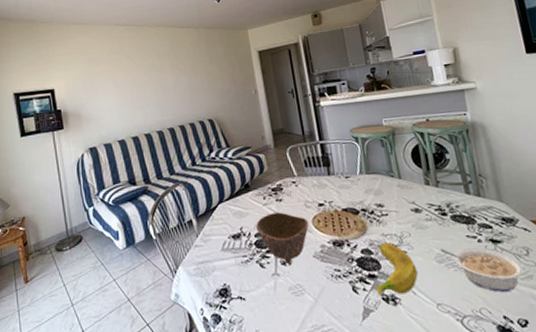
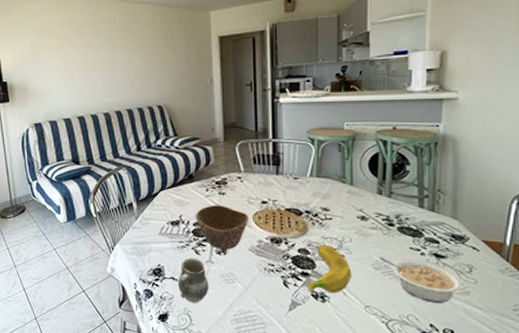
cup: none [246,272,279,324] -> present [178,257,209,303]

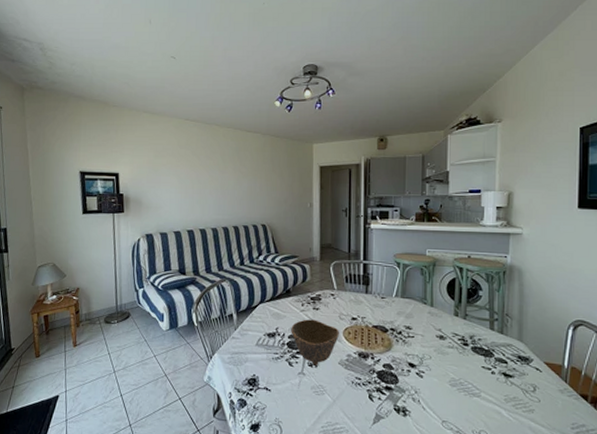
cup: present [178,257,209,303] -> none [271,369,300,414]
banana: present [307,245,352,294] -> none [391,361,431,408]
legume: present [379,256,463,304] -> none [455,374,528,421]

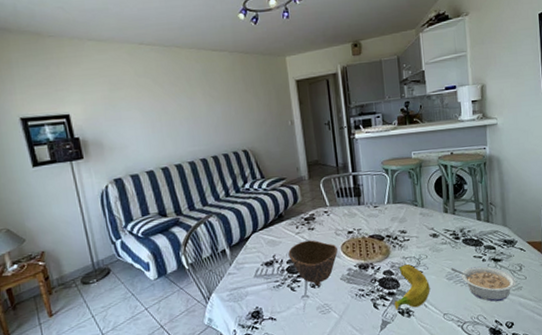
banana: none [391,361,431,408] -> present [394,264,430,310]
legume: none [455,374,528,421] -> present [450,266,517,302]

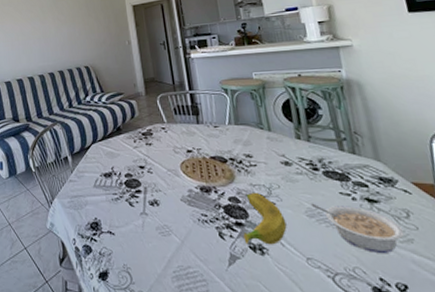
bowl: present [288,240,338,286] -> none [126,155,177,204]

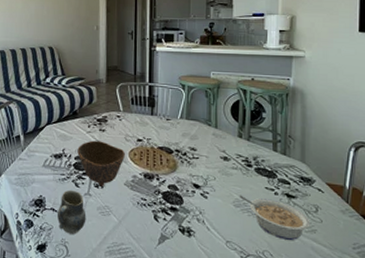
cup: none [115,210,147,259] -> present [58,189,86,234]
bowl: none [126,155,177,204] -> present [77,140,125,187]
banana: present [243,193,287,245] -> none [175,182,215,229]

